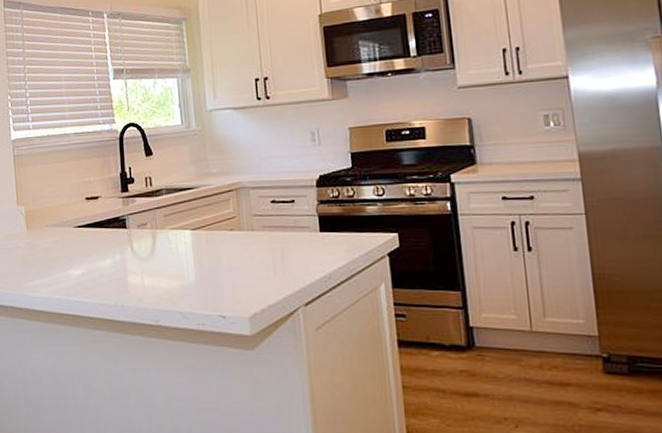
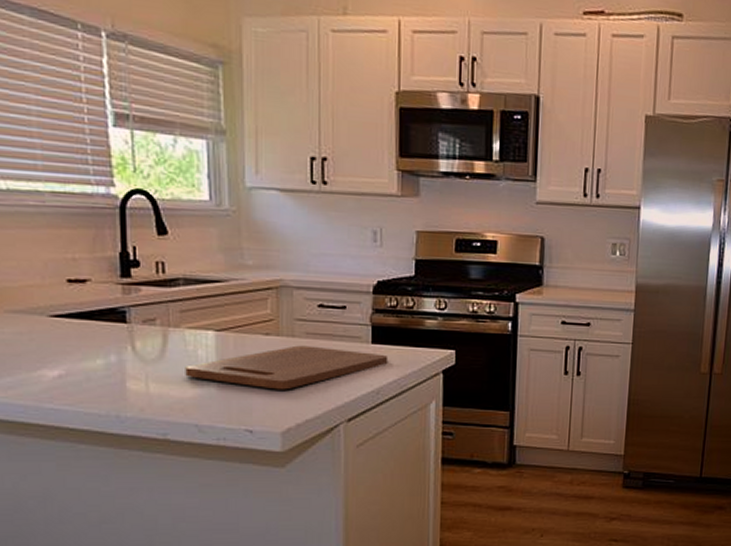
cutting board: none [170,237,337,279] -> present [185,345,389,390]

